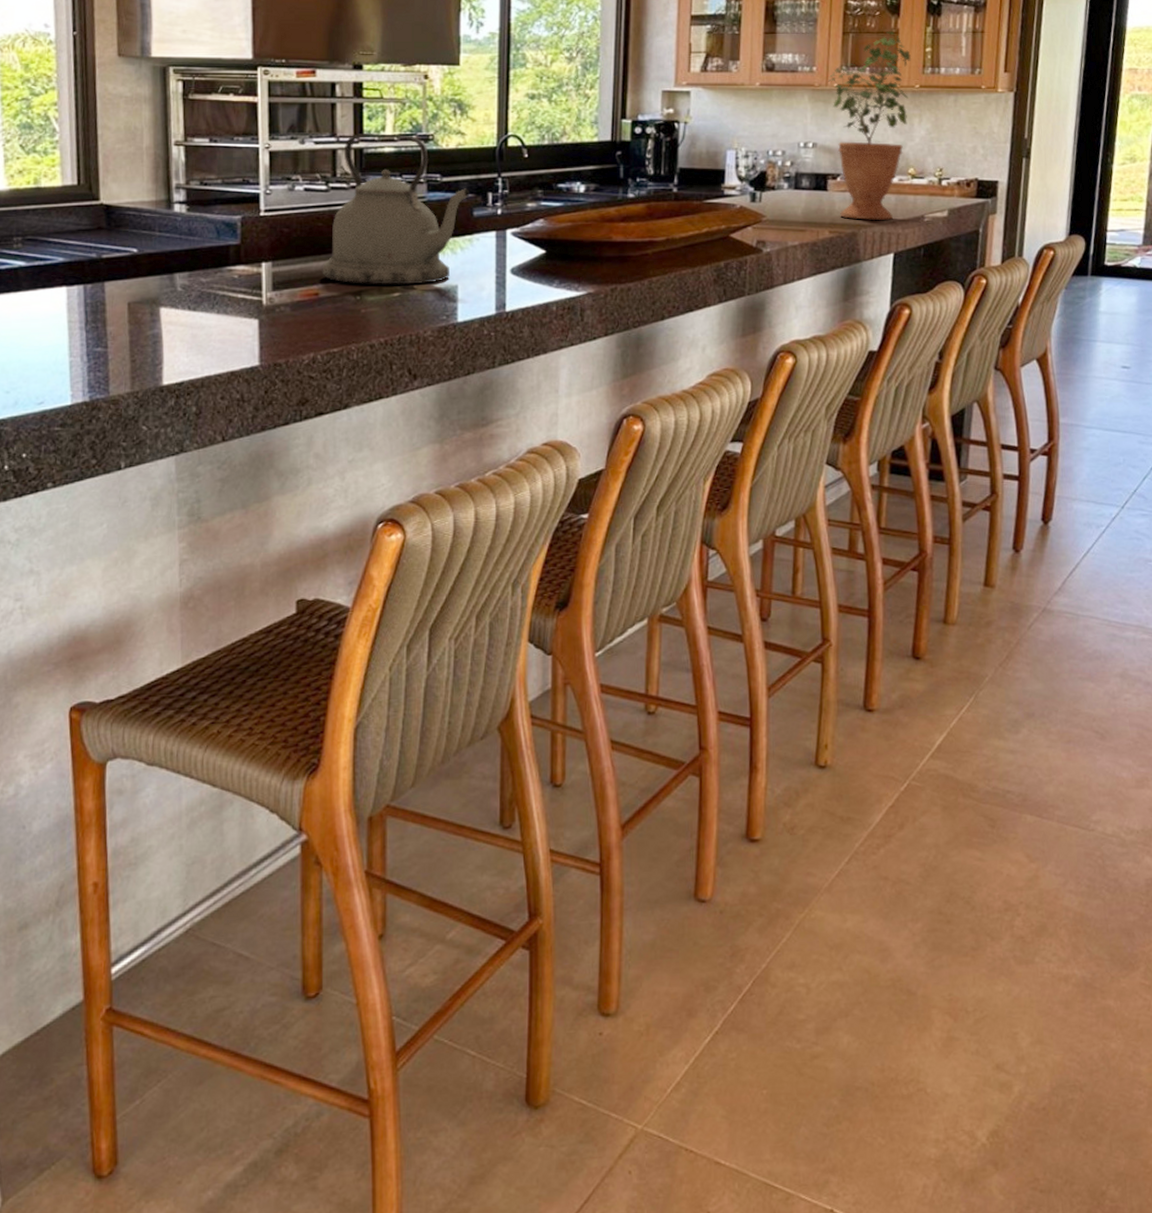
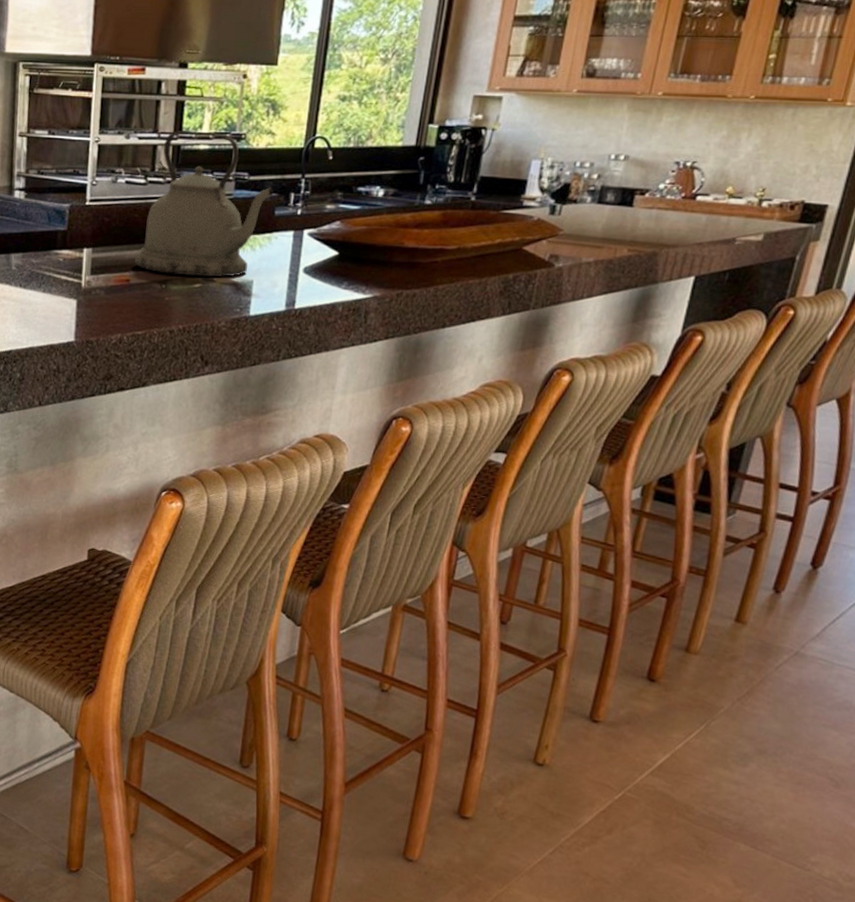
potted plant: present [828,31,911,220] -> none [642,35,751,241]

